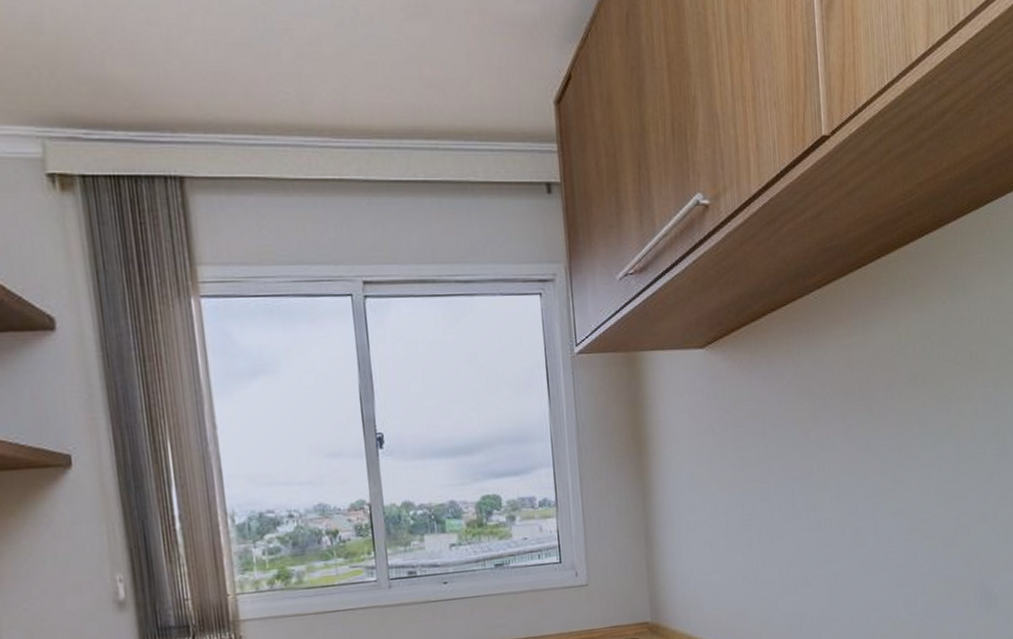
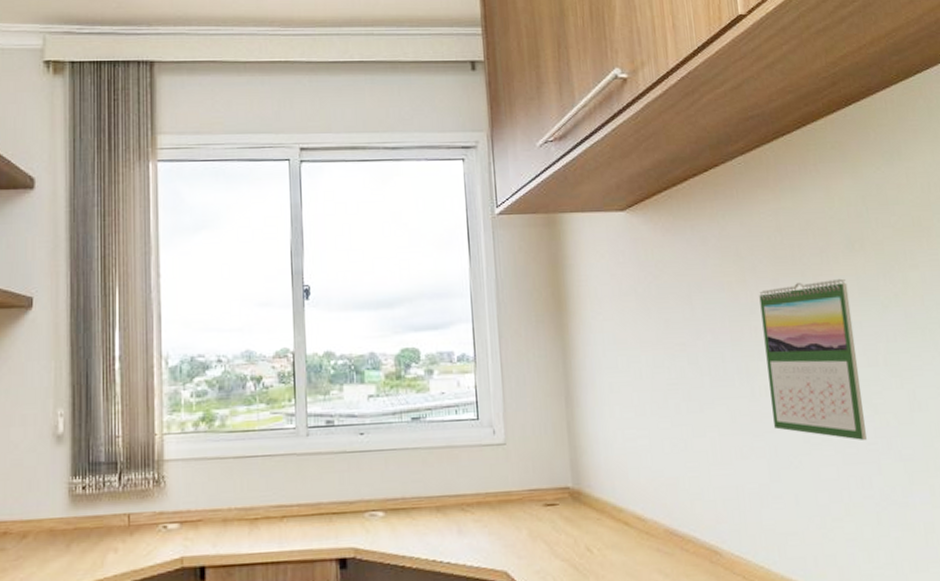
calendar: none [828,412,915,564] -> present [759,278,867,440]

